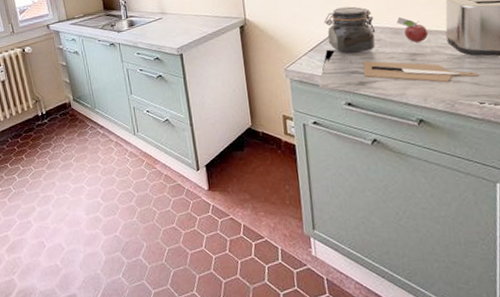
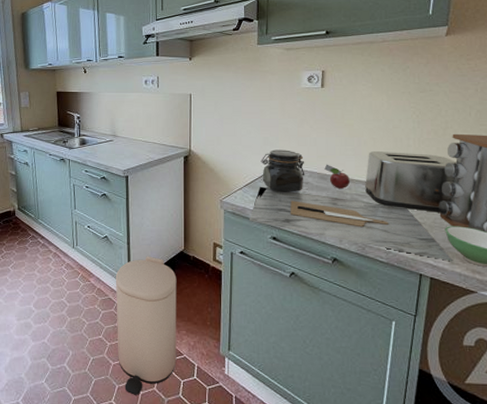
pedal bin: none [181,136,258,284] -> present [115,256,177,395]

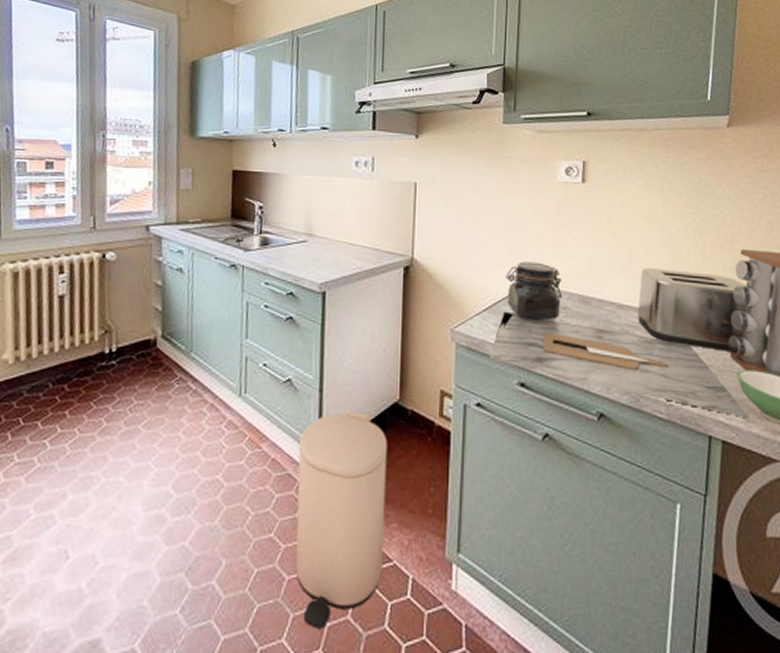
fruit: present [324,164,351,188] -> none [586,283,620,317]

